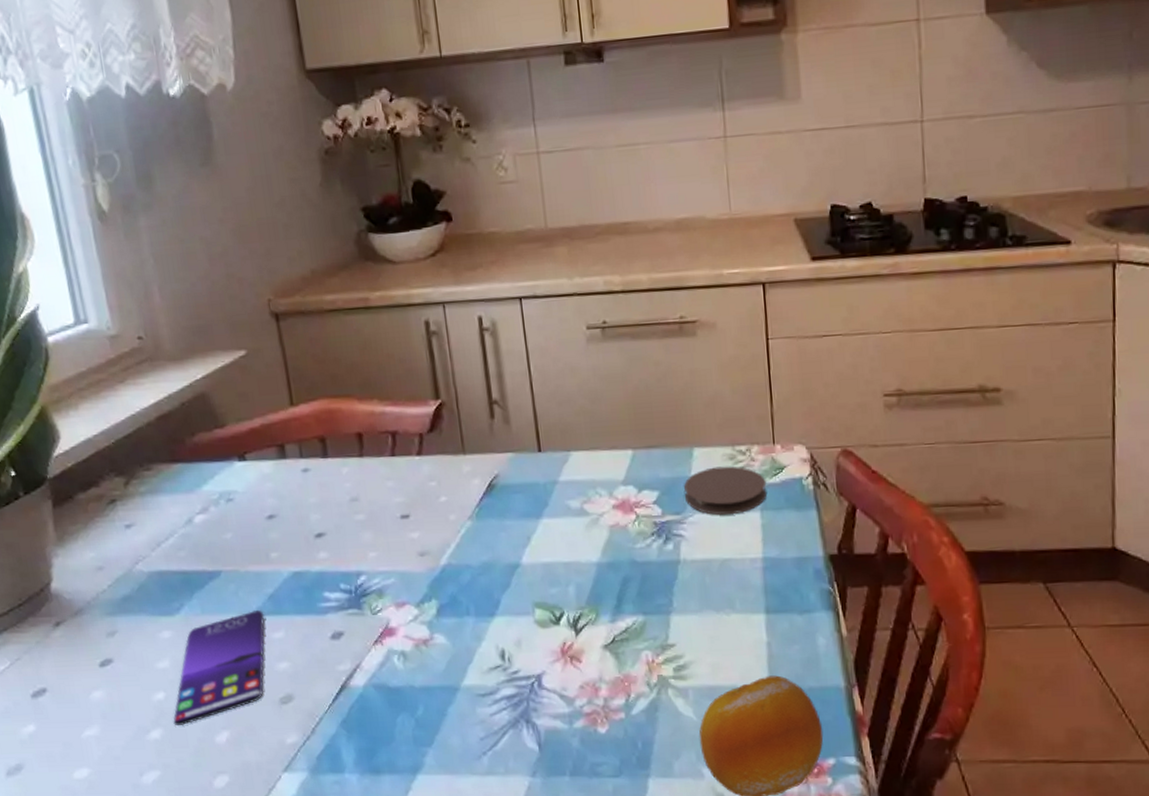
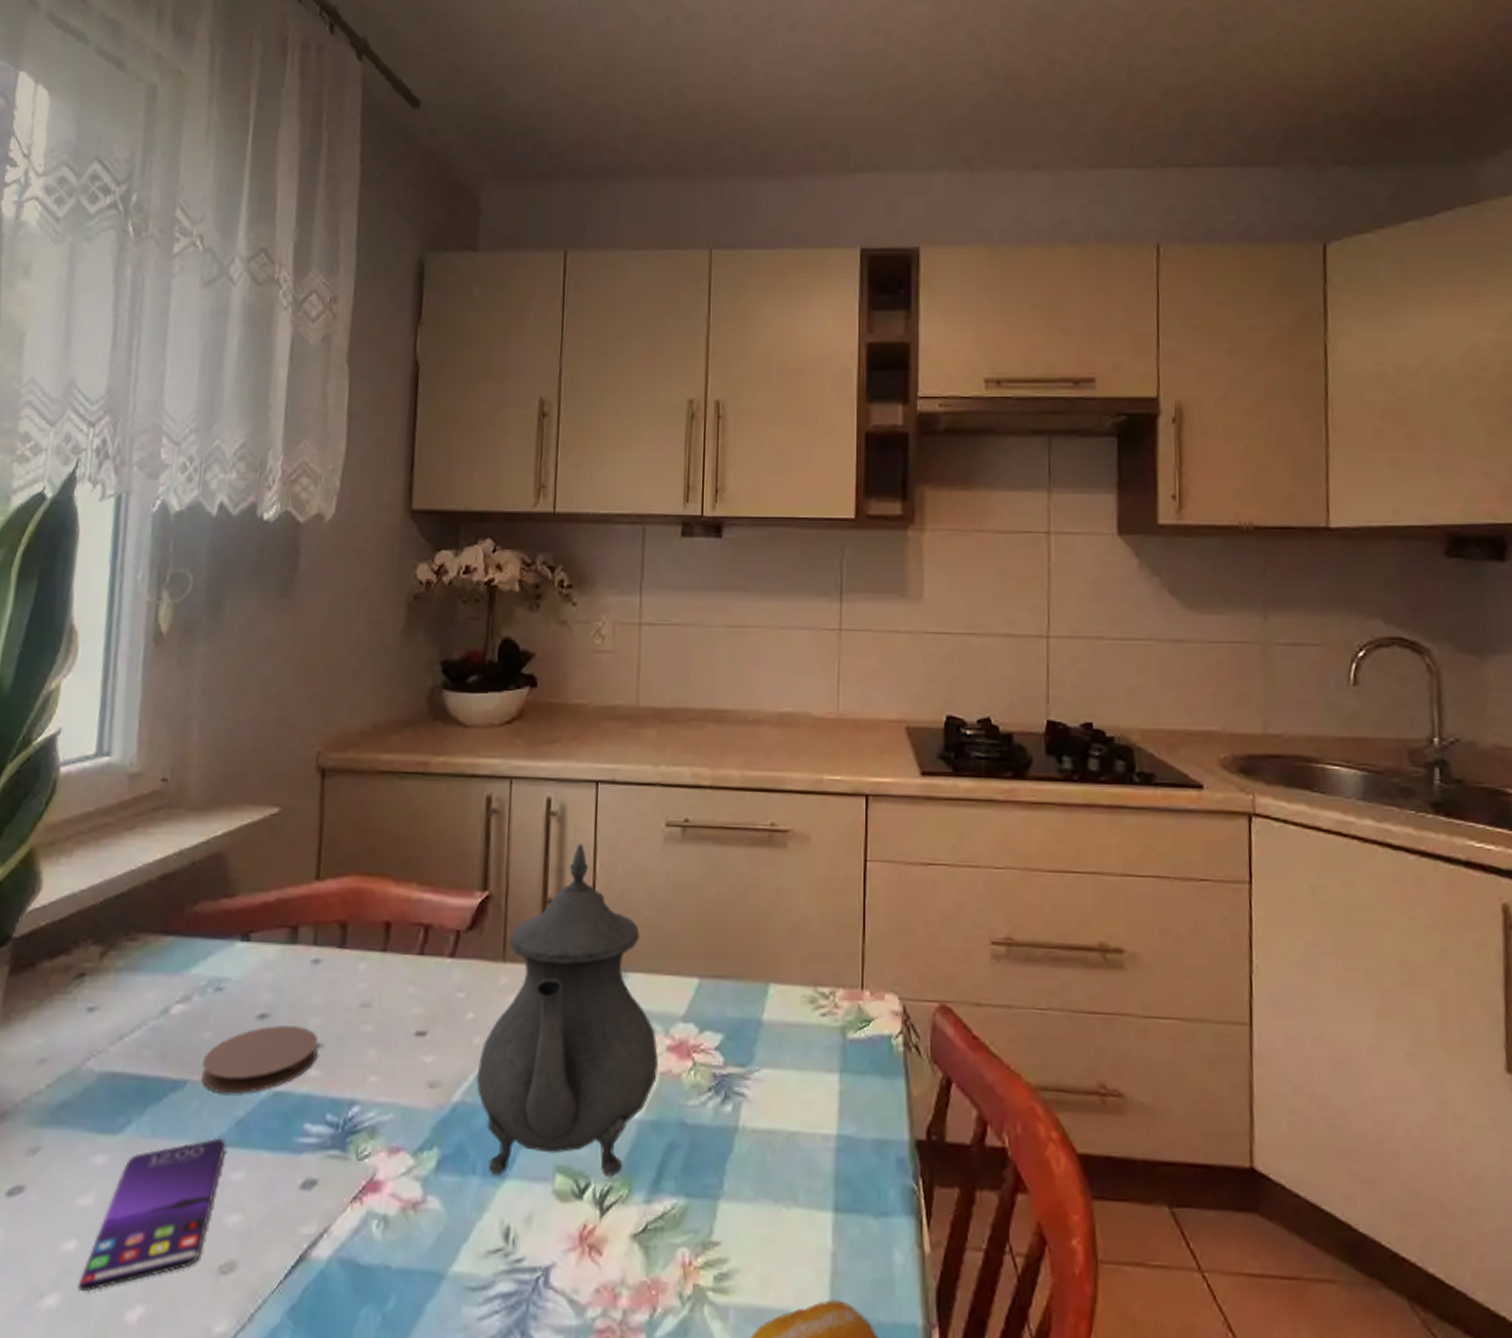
coaster: none [229,521,323,578] -> present [201,1025,318,1094]
teapot: none [457,352,608,615] -> present [476,844,658,1177]
coaster: present [684,466,768,515] -> none [753,1010,850,1074]

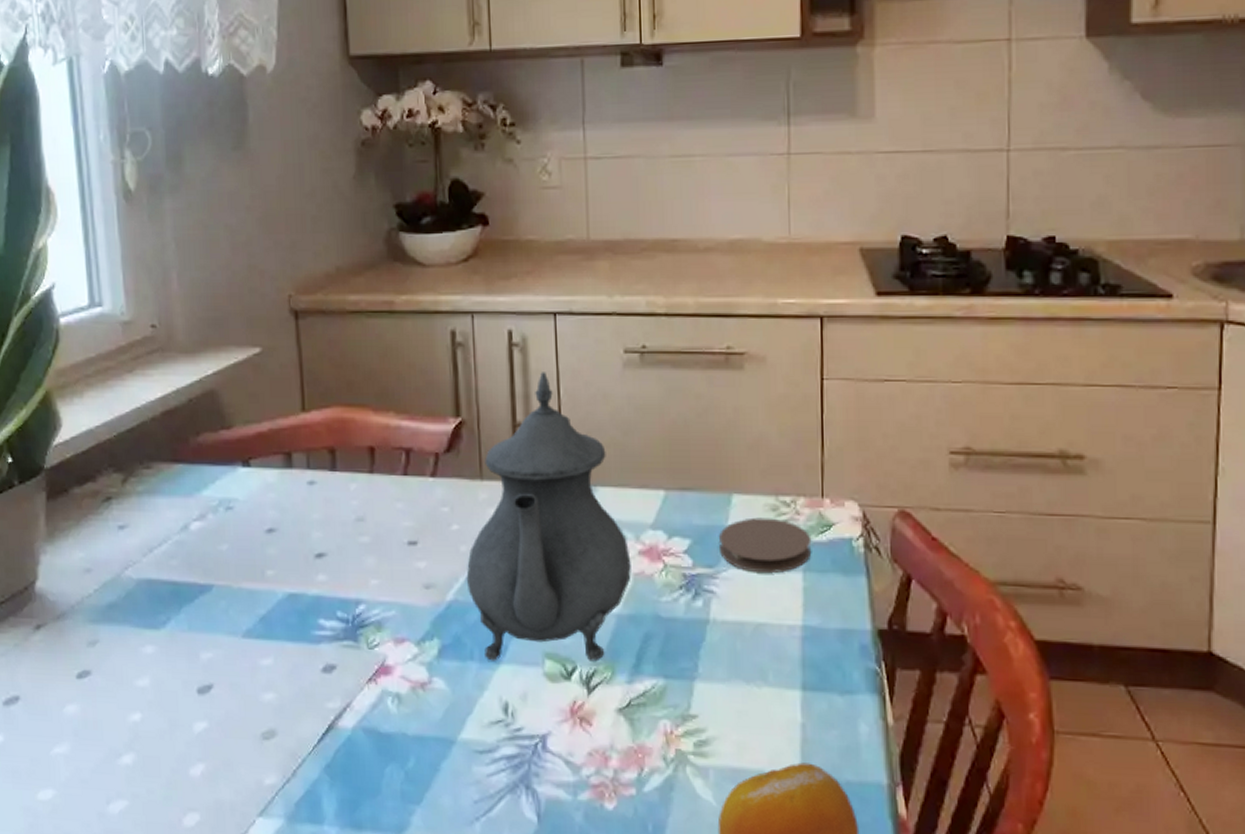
smartphone: present [77,1138,226,1293] -> none [147,632,254,753]
coaster: present [201,1025,318,1094] -> none [223,538,322,596]
coaster: none [753,1010,850,1074] -> present [719,517,812,573]

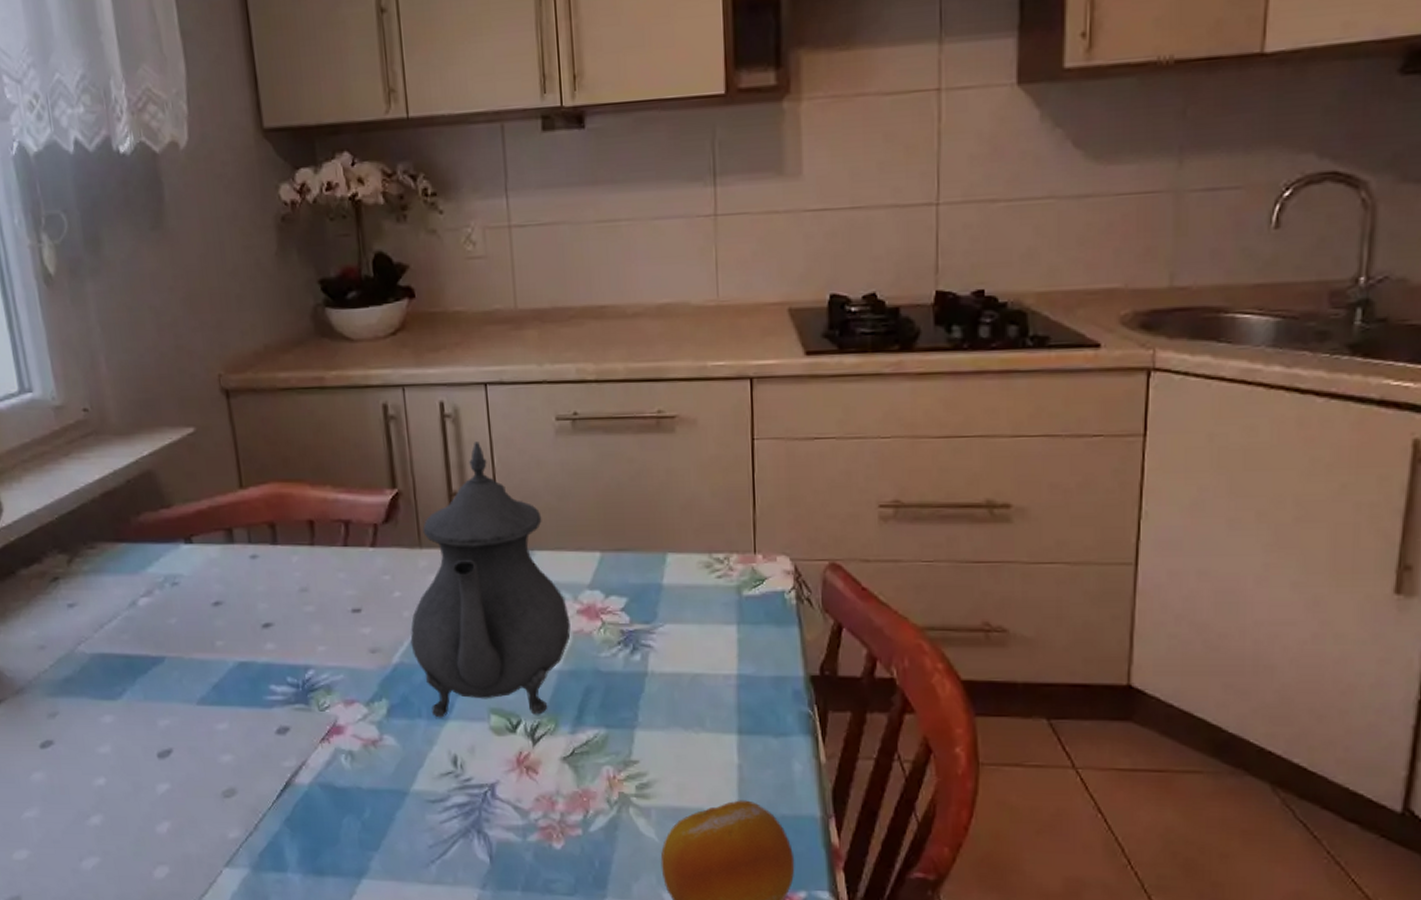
coaster: present [719,517,812,573] -> none [655,574,746,626]

